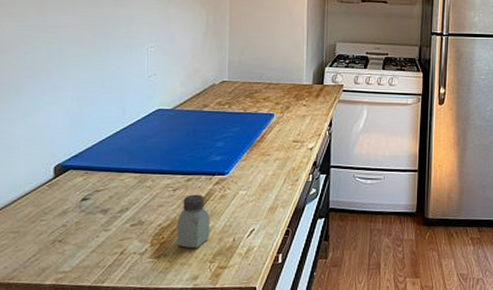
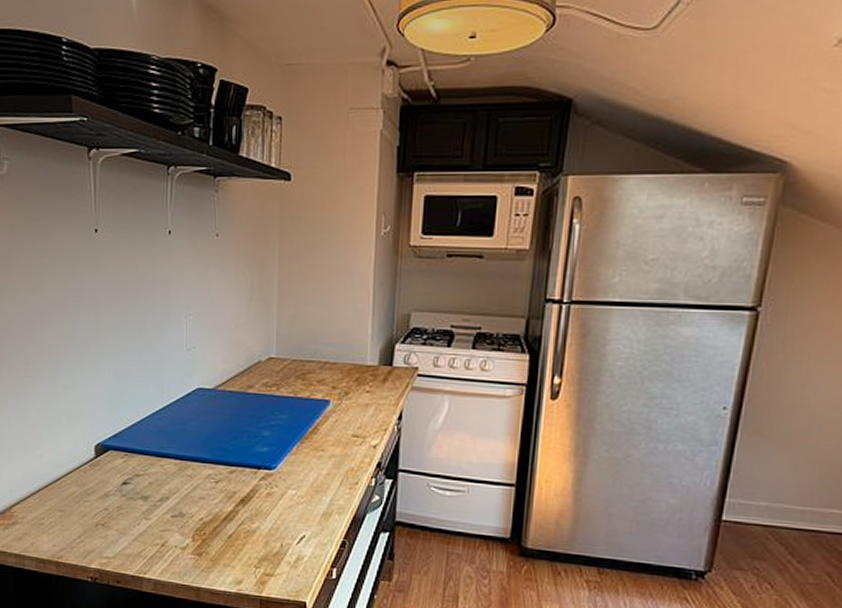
saltshaker: present [177,194,211,249] -> none [219,488,256,550]

